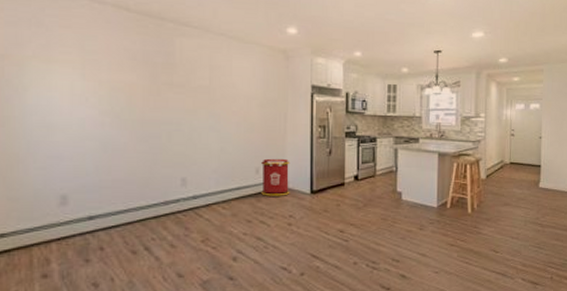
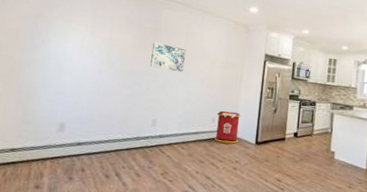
wall art: none [167,81,212,117] -> present [150,42,186,73]

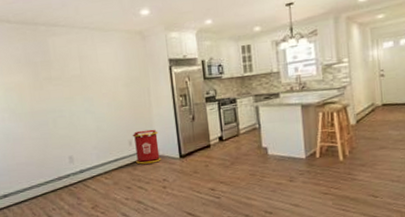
wall art: present [150,42,186,73] -> none [47,75,86,103]

